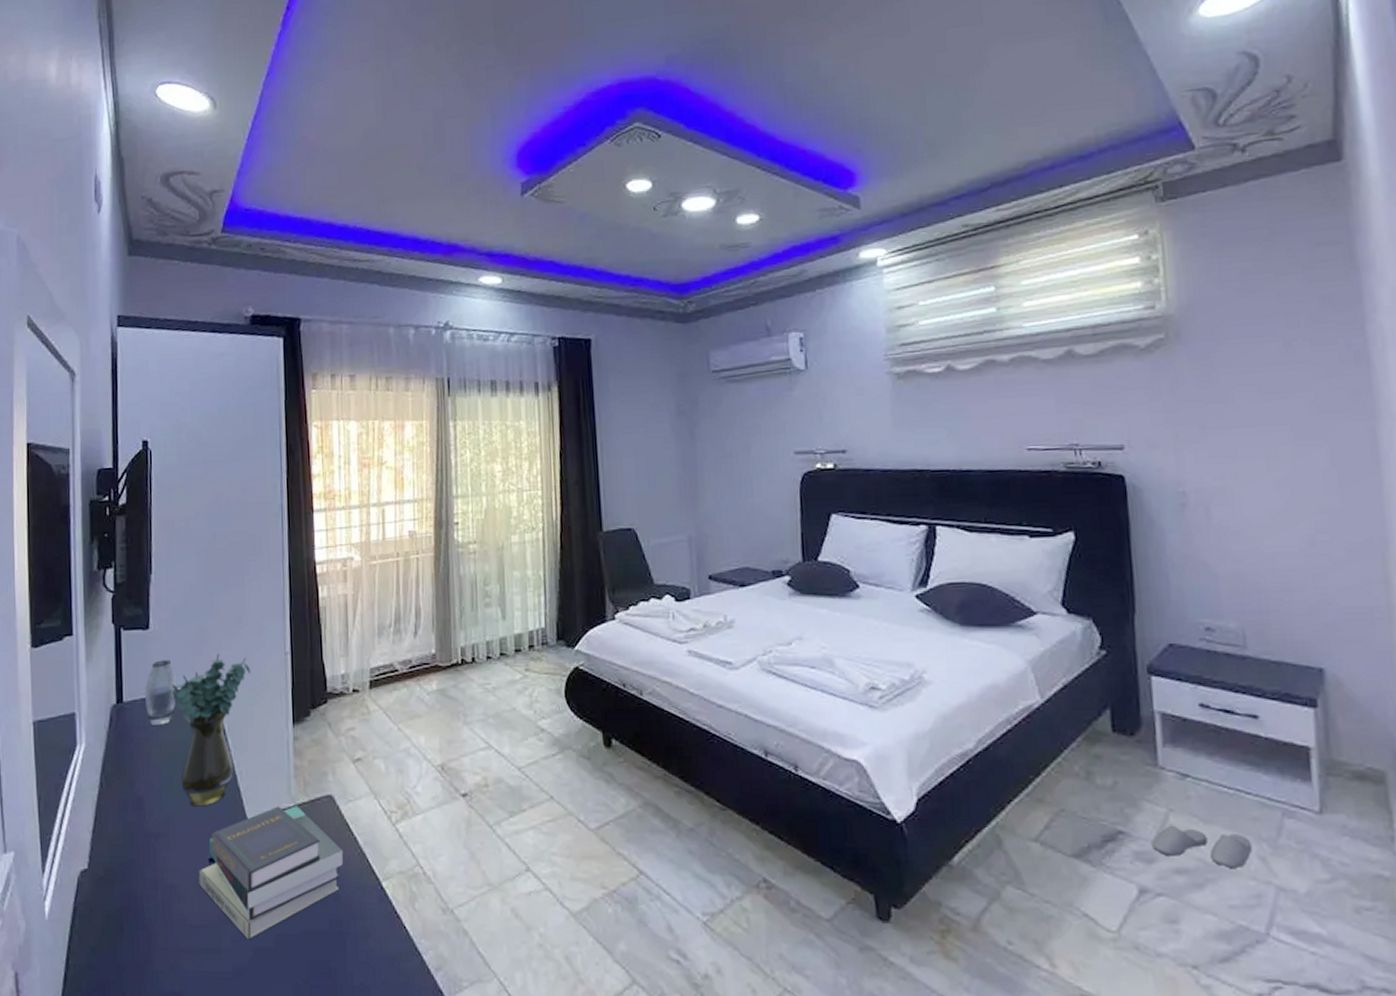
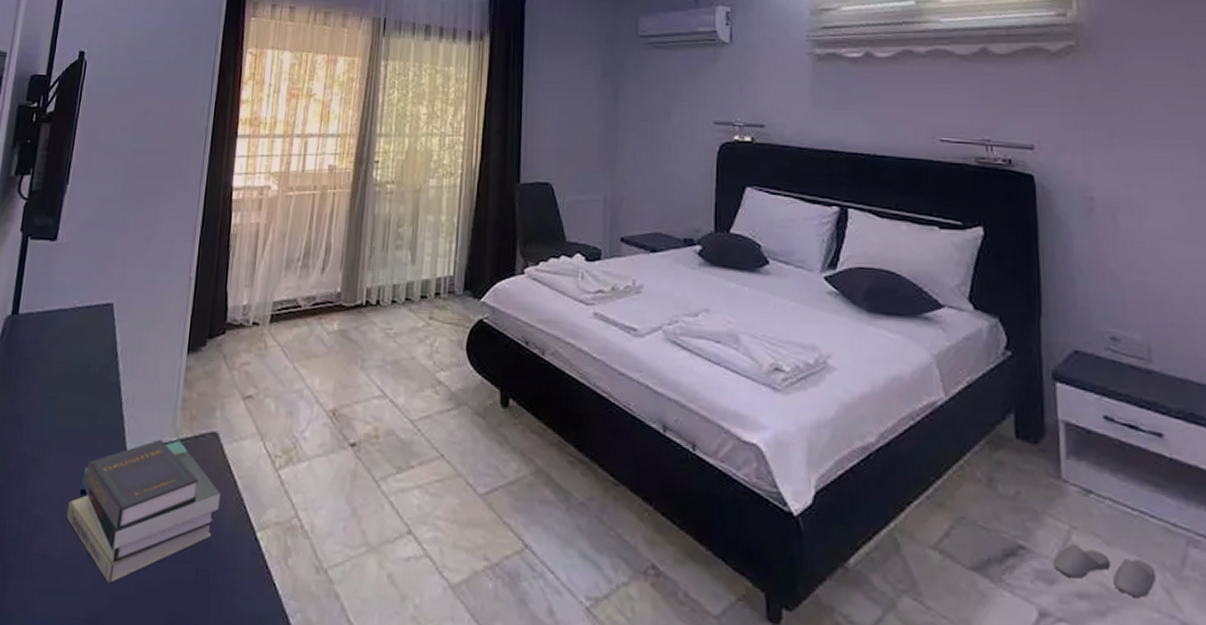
vase: present [145,660,178,725] -> none [40,274,77,342]
vase: present [171,653,251,807] -> none [64,271,153,433]

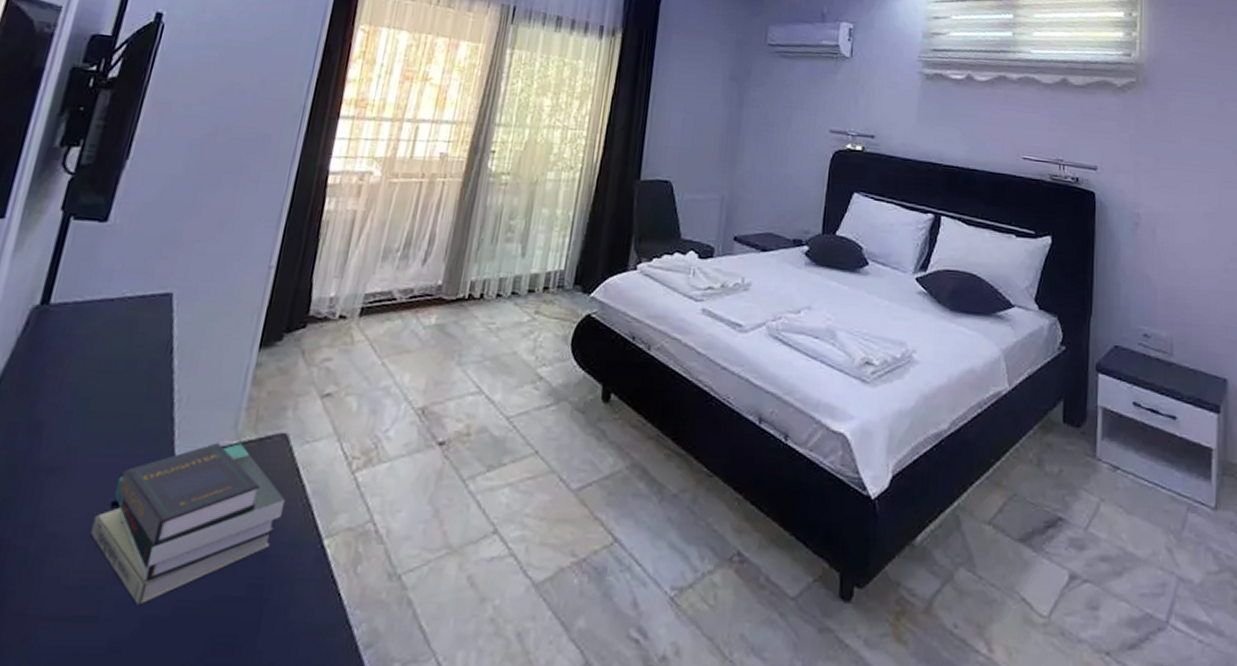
slippers: present [1054,543,1156,597] -> none [1085,514,1162,557]

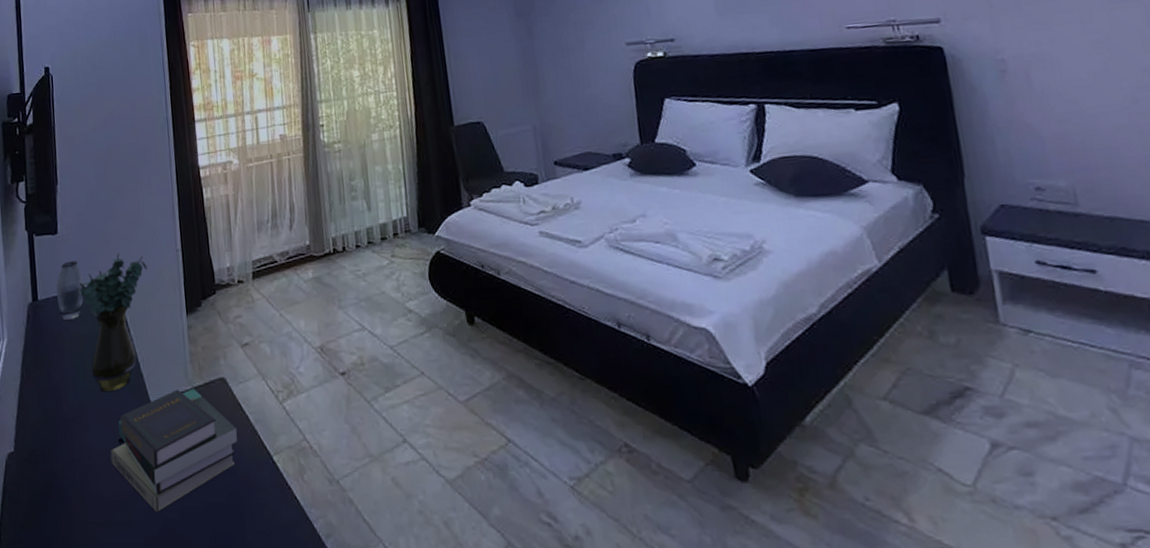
vase: none [76,259,128,335] -> present [56,261,84,320]
vase: none [99,258,223,437] -> present [79,252,147,392]

